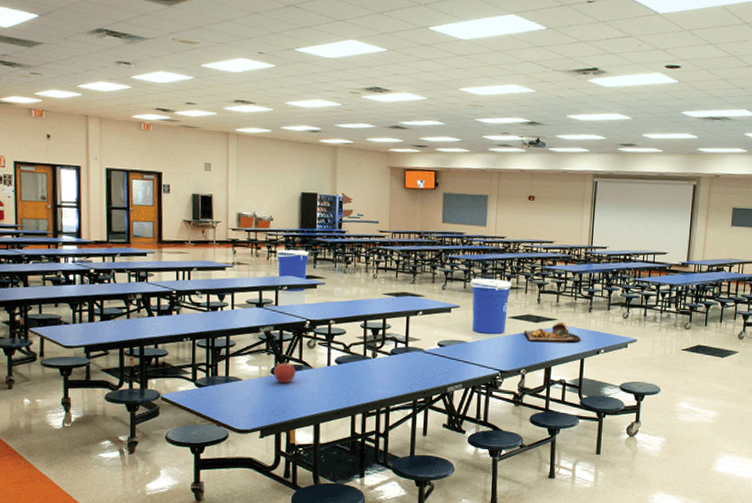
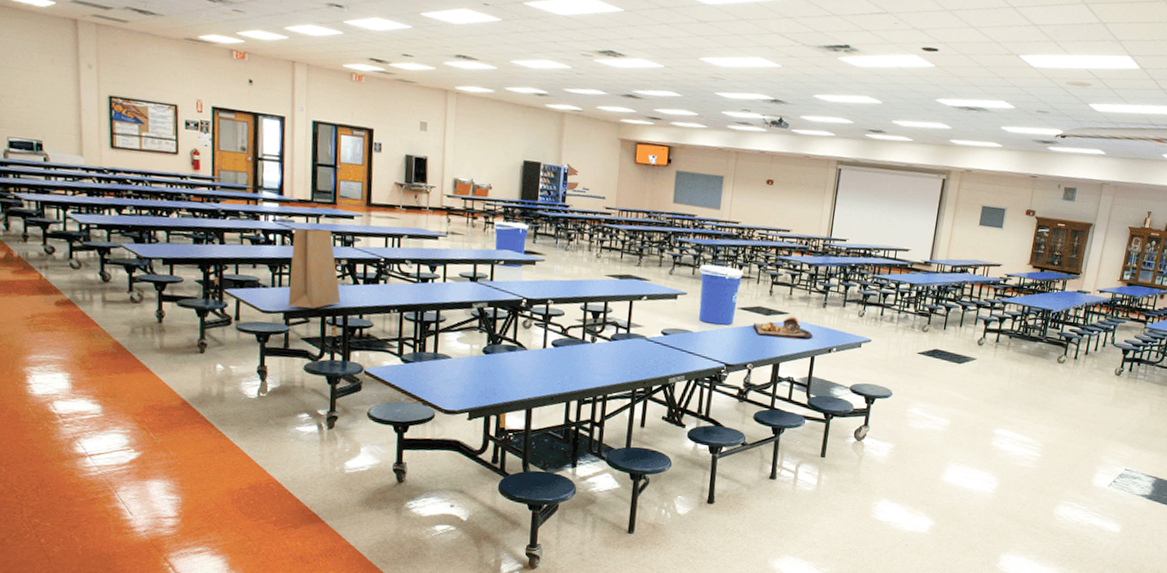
paper bag: none [88,266,137,342] -> present [288,228,341,309]
apple: present [274,362,295,384] -> none [485,341,509,365]

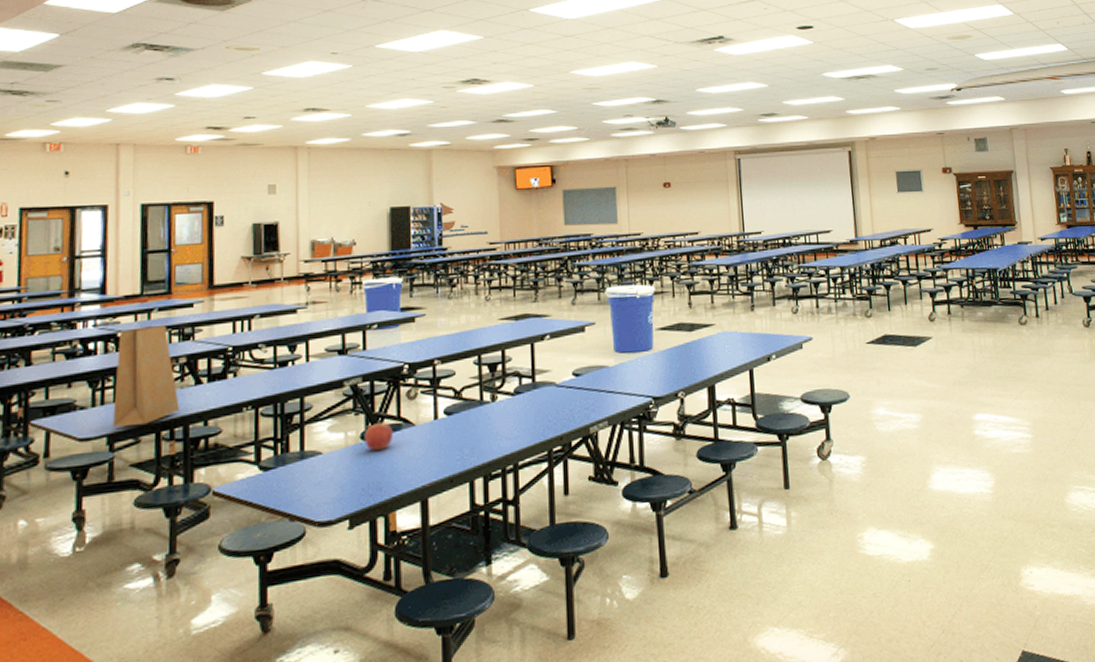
apple: none [485,341,509,365] -> present [364,421,393,452]
food tray: present [752,317,813,339] -> none [676,328,746,356]

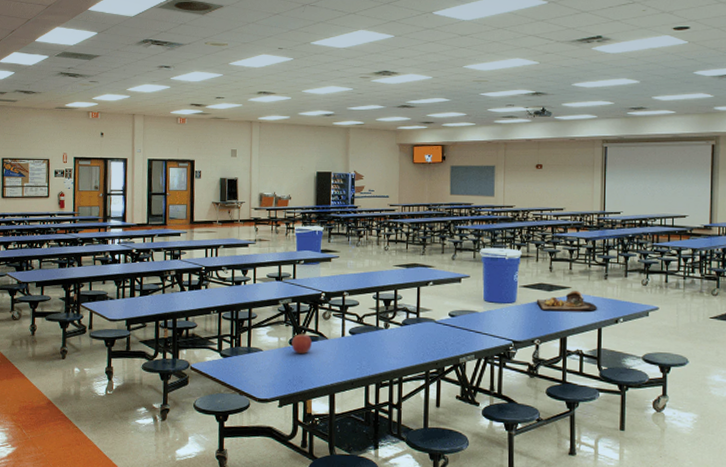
paper bag: present [112,324,180,428] -> none [129,246,171,315]
food tray: none [676,328,746,356] -> present [536,291,597,312]

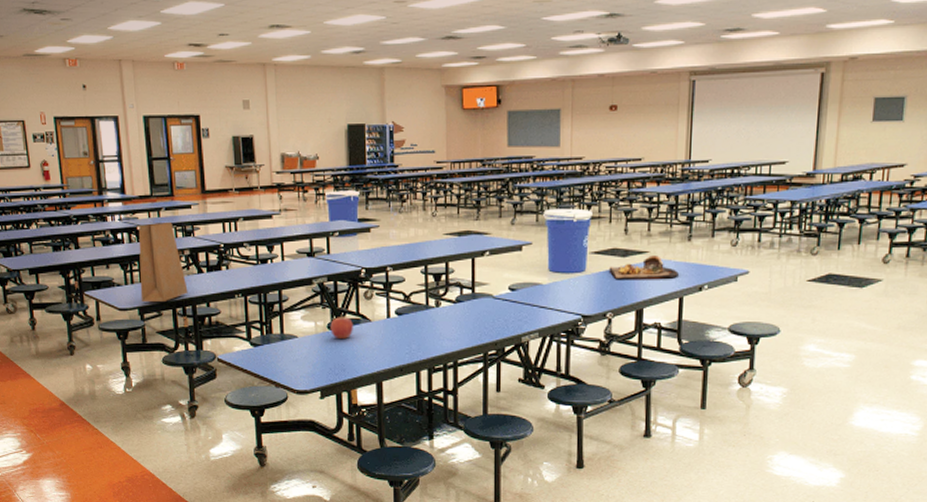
paper bag: none [129,246,171,315] -> present [138,221,188,303]

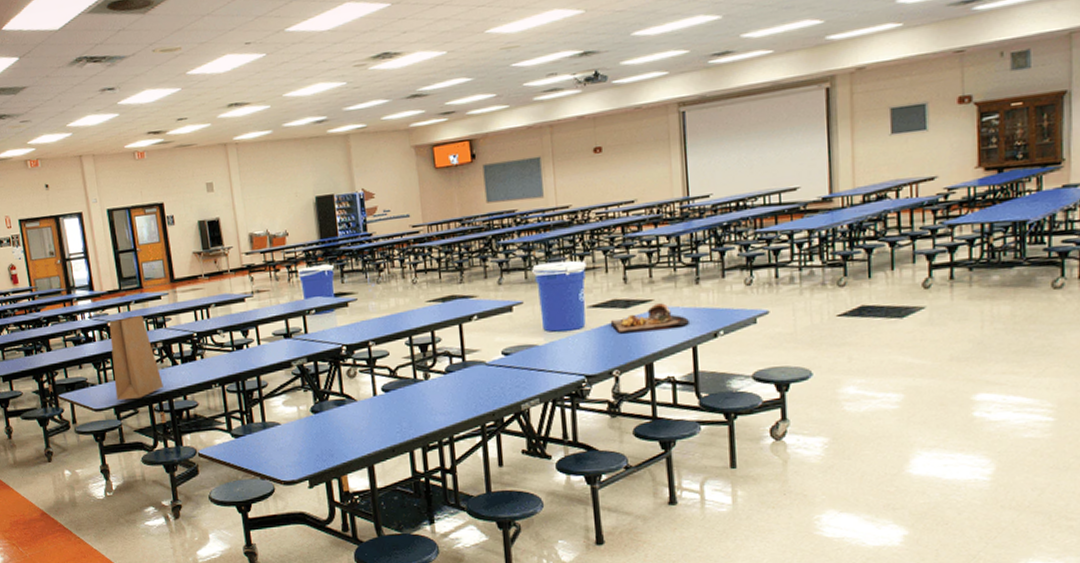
apple: present [330,316,353,340] -> none [313,397,339,423]

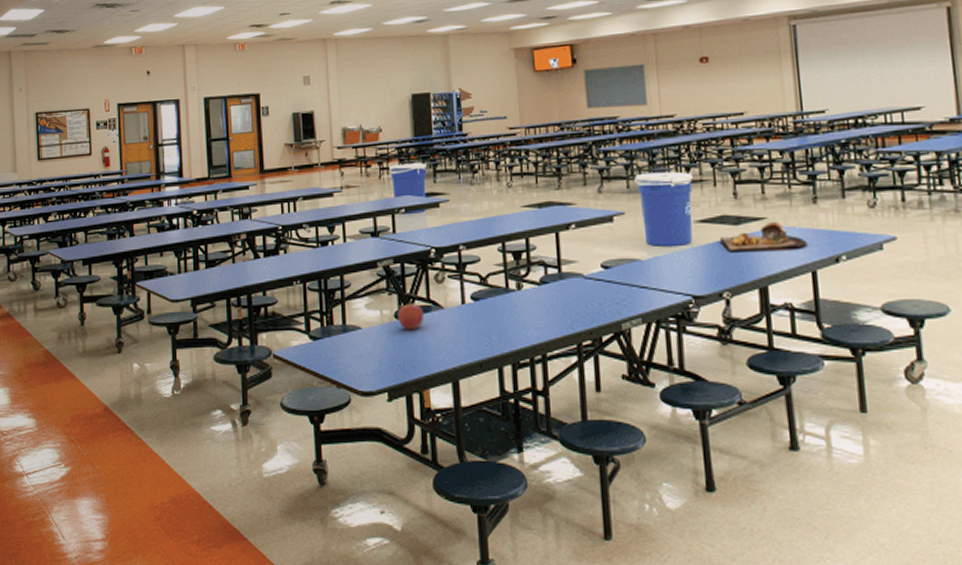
paper bag: present [109,314,164,401] -> none [193,204,243,293]
apple: none [313,397,339,423] -> present [397,302,424,331]

